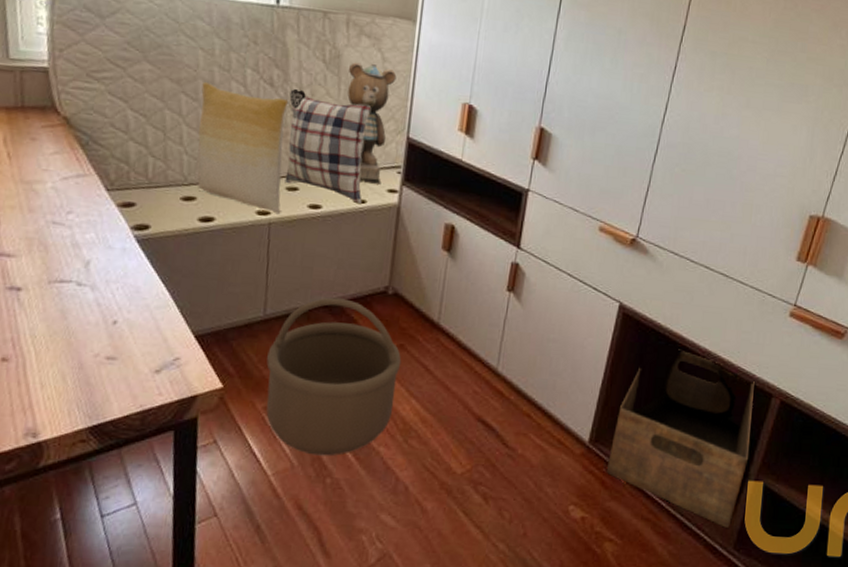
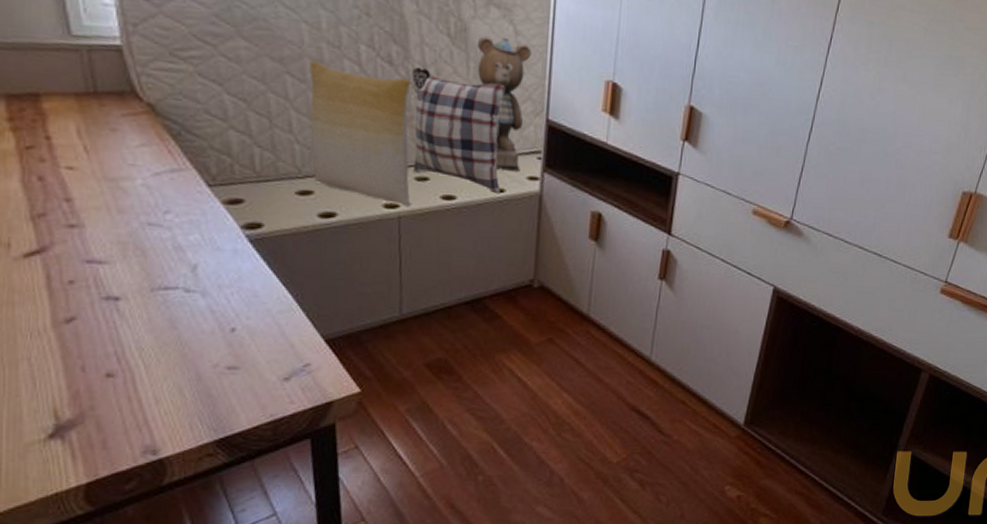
basket: present [266,297,402,456] -> none [406,293,551,454]
storage basket: present [606,349,755,528] -> none [761,330,905,496]

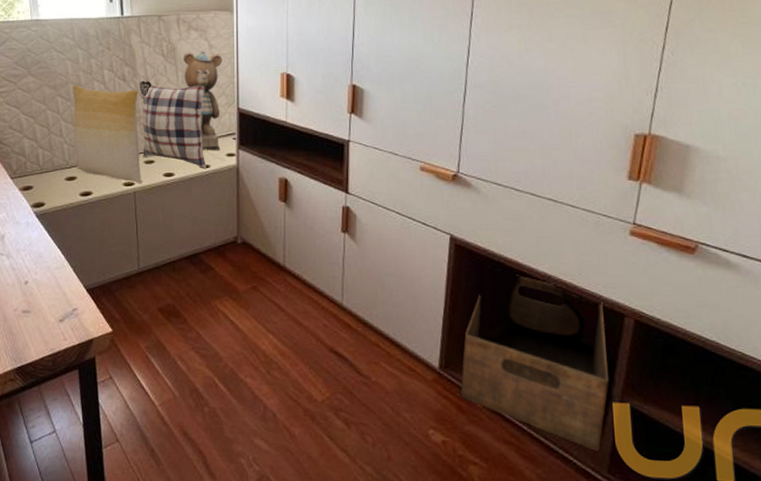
storage basket: none [761,330,905,496] -> present [460,275,609,451]

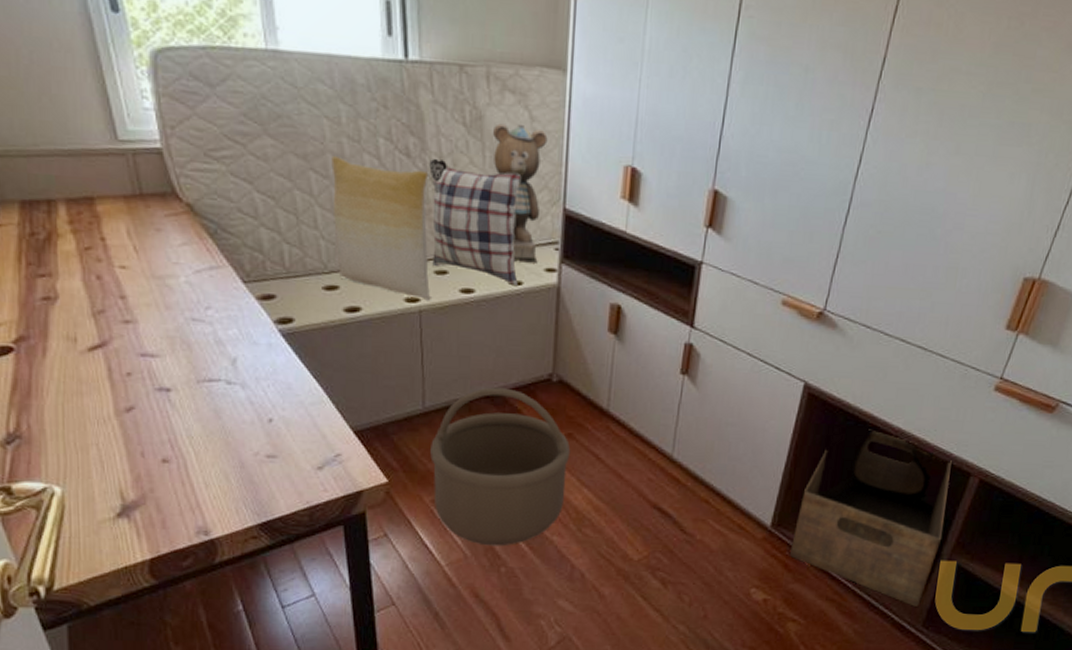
basket: none [145,250,256,388] -> present [430,387,571,546]

